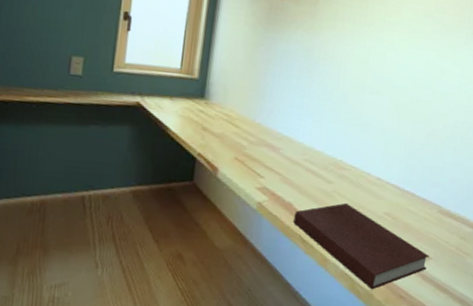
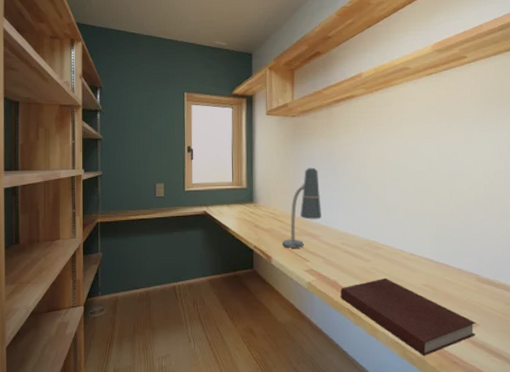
desk lamp: none [234,63,291,161] -> present [282,167,322,248]

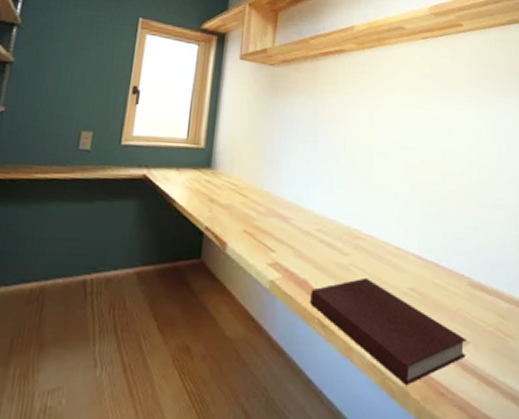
desk lamp: present [282,167,322,248] -> none [242,129,297,233]

